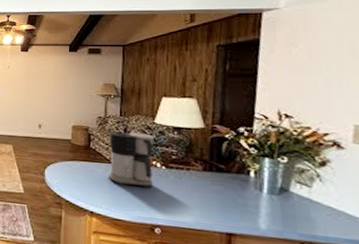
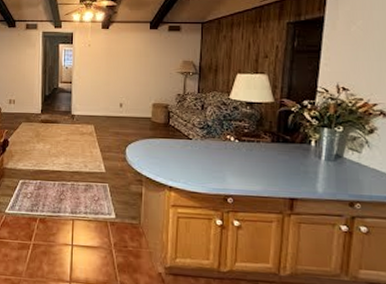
coffee maker: present [107,131,154,188] -> none [185,108,229,161]

